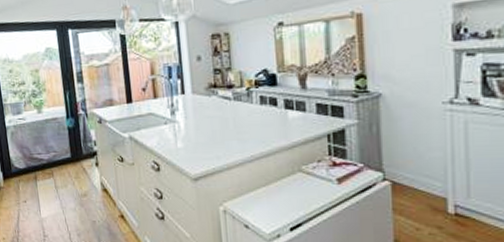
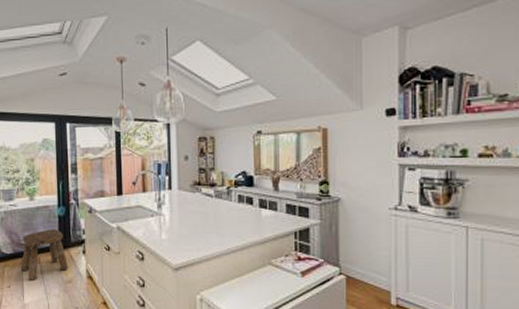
stool: none [34,142,82,195] -> present [20,229,68,280]

